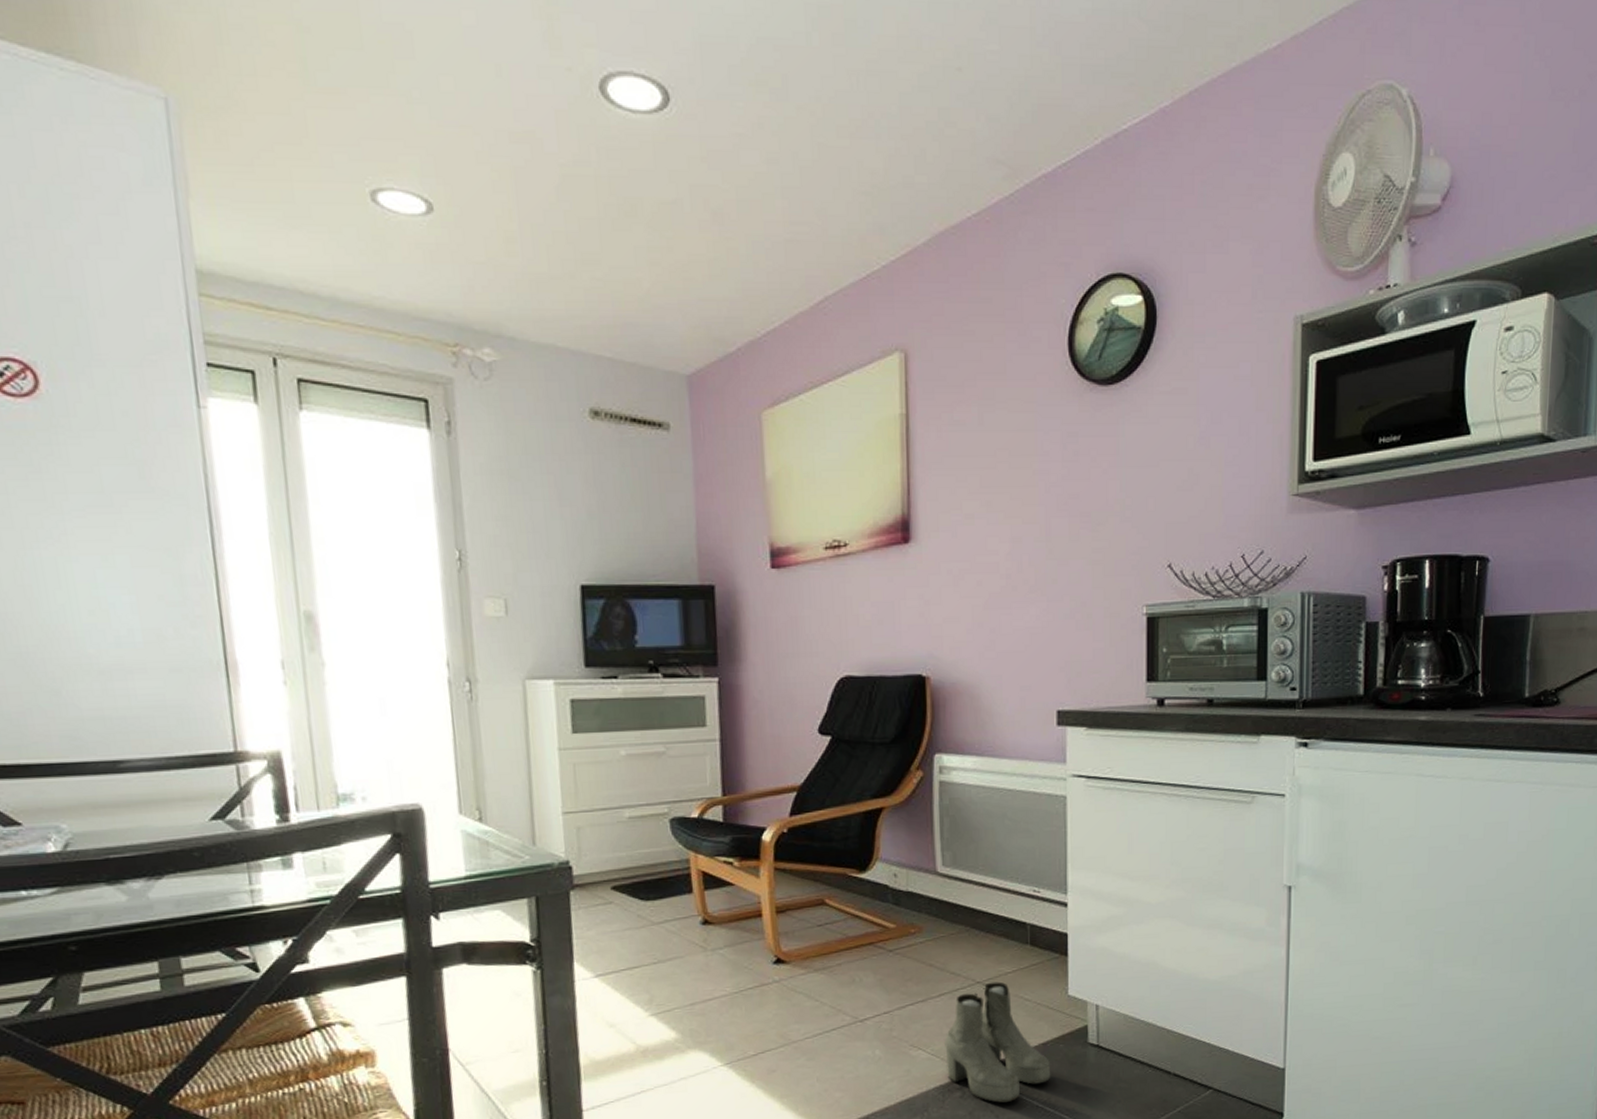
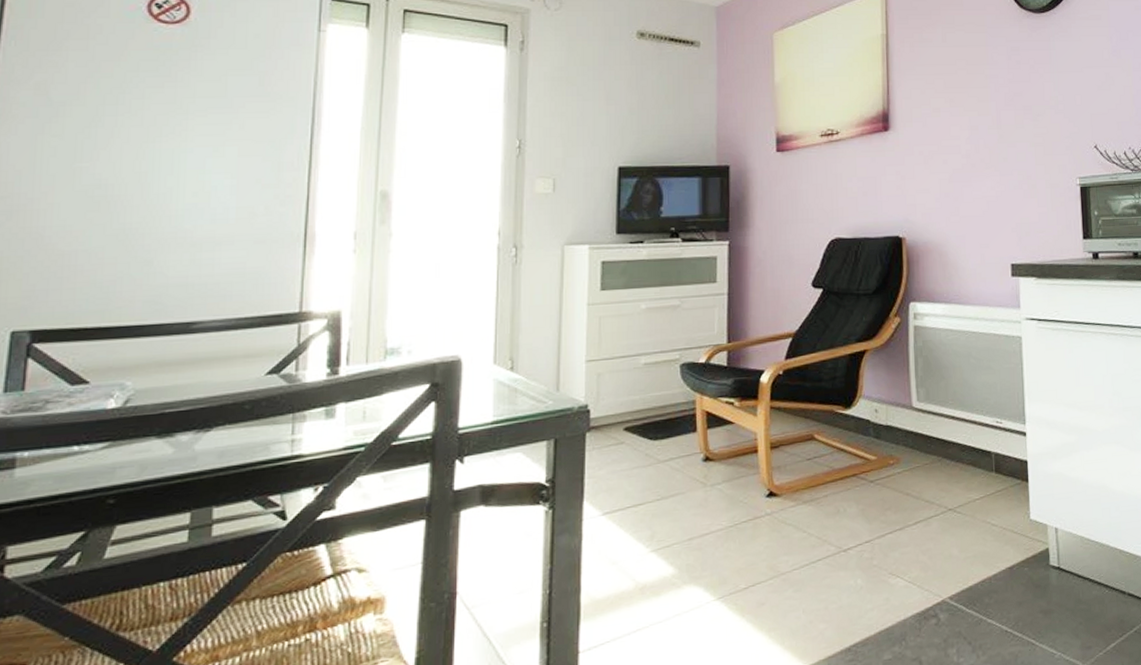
boots: present [945,981,1051,1103] -> none [921,508,1018,629]

